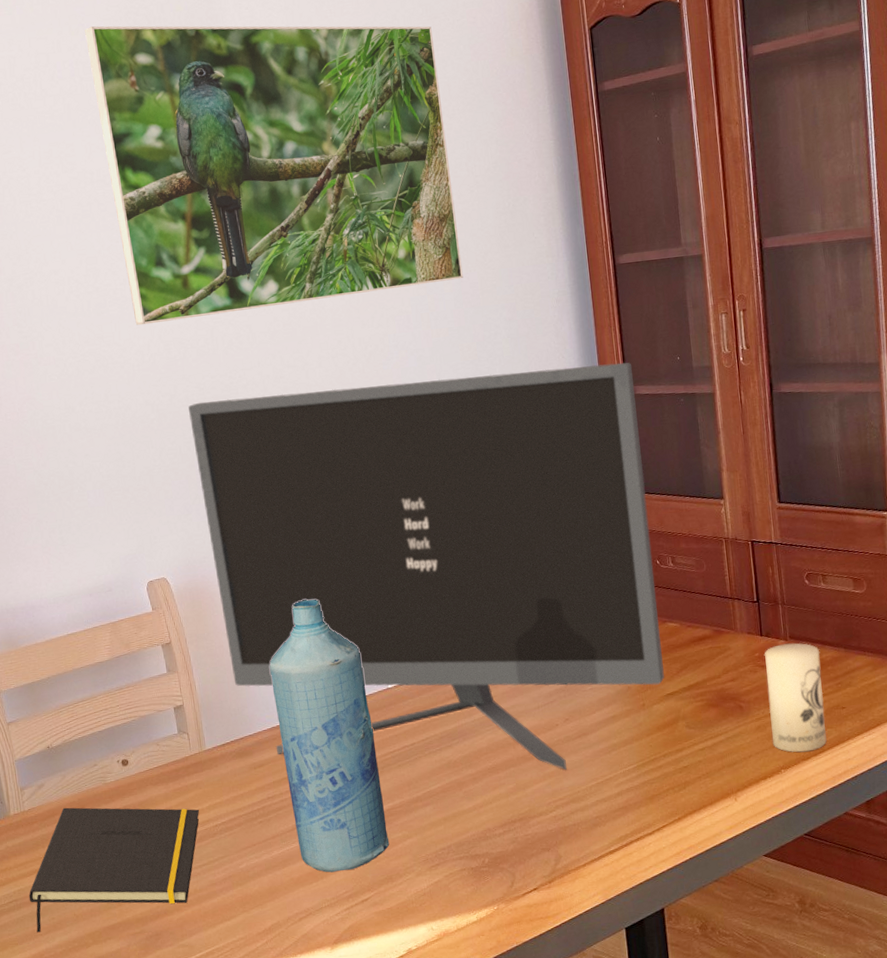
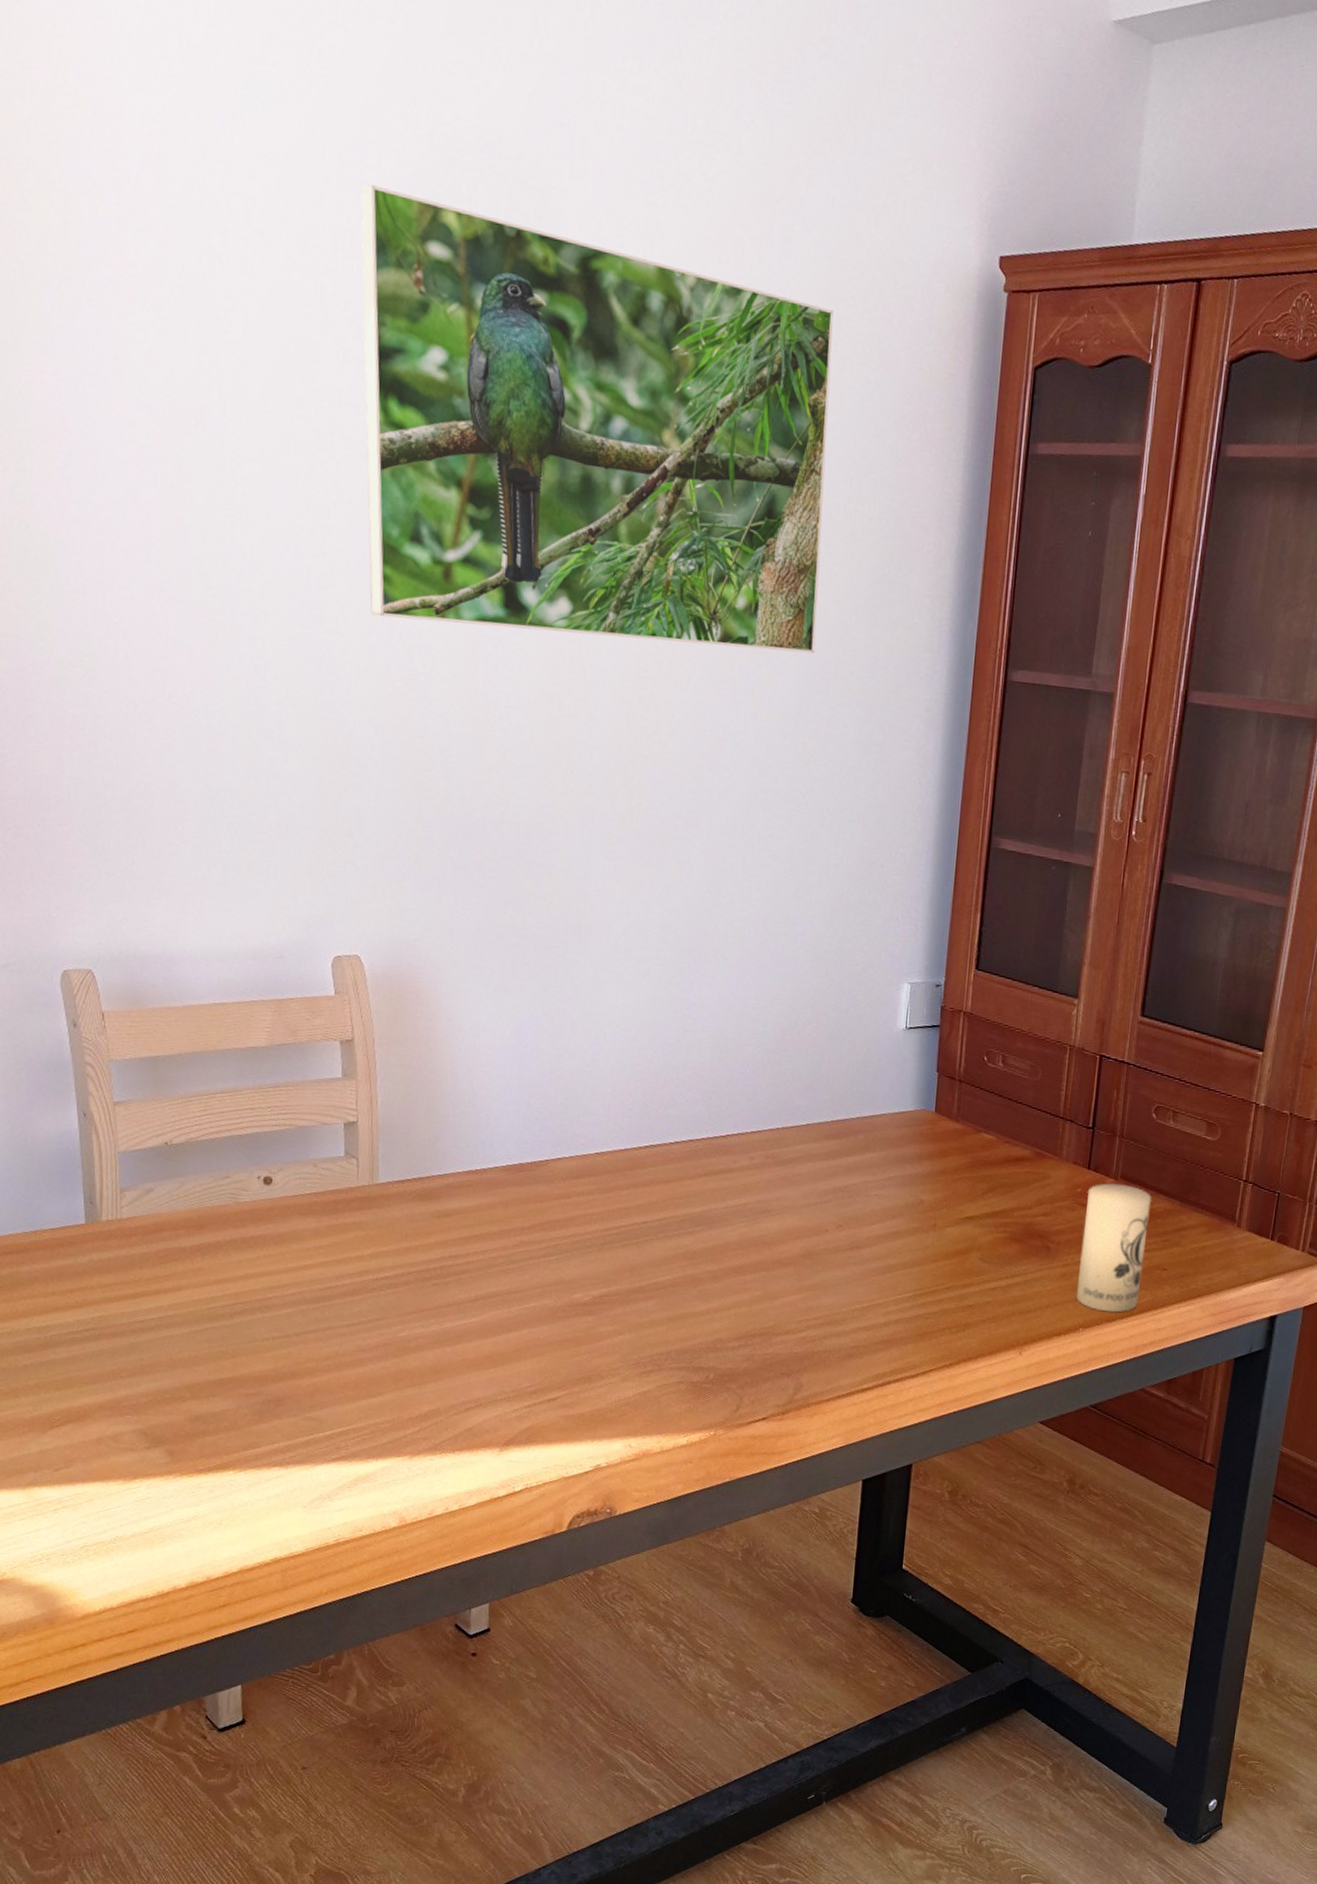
notepad: present [28,807,199,933] -> none [112,1223,357,1374]
monitor: present [188,362,664,770] -> none [424,736,1002,1285]
bottle: present [269,599,390,873] -> none [478,1019,599,1360]

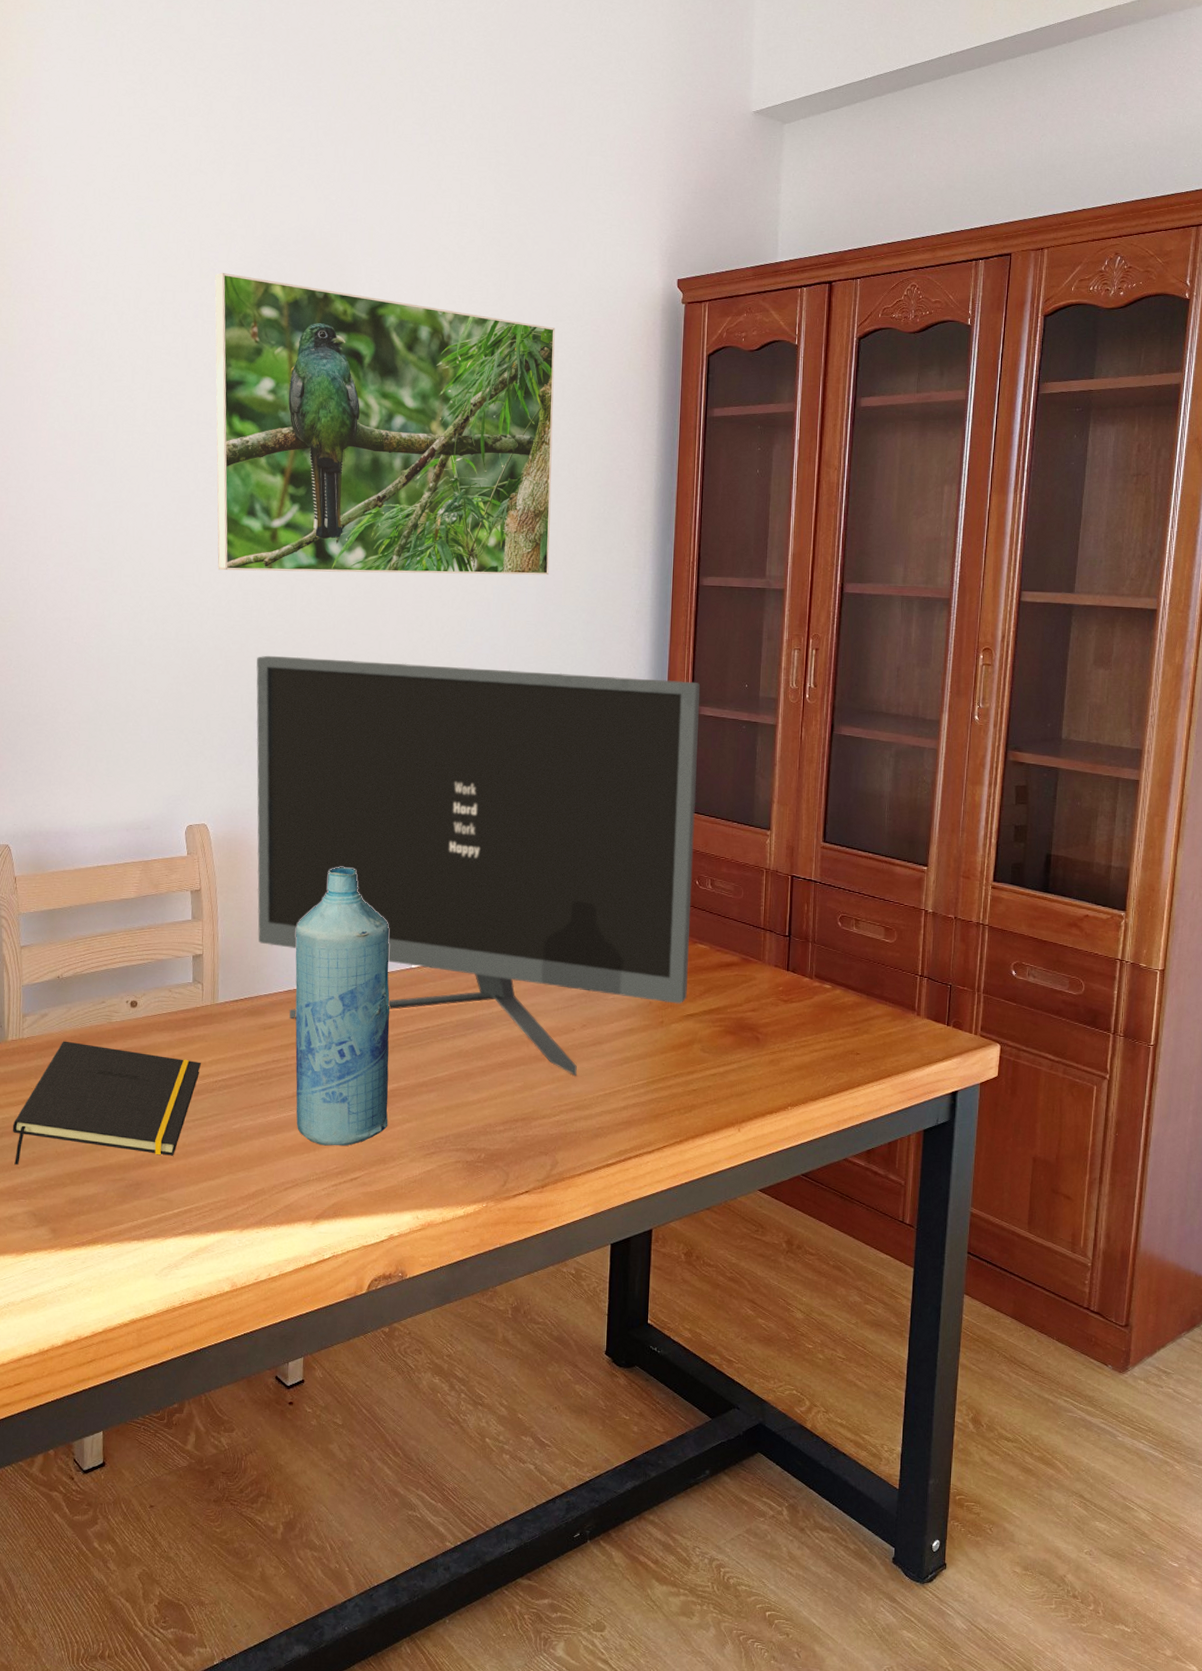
notepad: none [112,1223,357,1374] -> present [12,1041,201,1165]
monitor: none [424,736,1002,1285] -> present [256,655,701,1076]
bottle: none [478,1019,599,1360] -> present [295,867,390,1146]
candle: present [1075,1183,1152,1313] -> none [783,982,843,1092]

